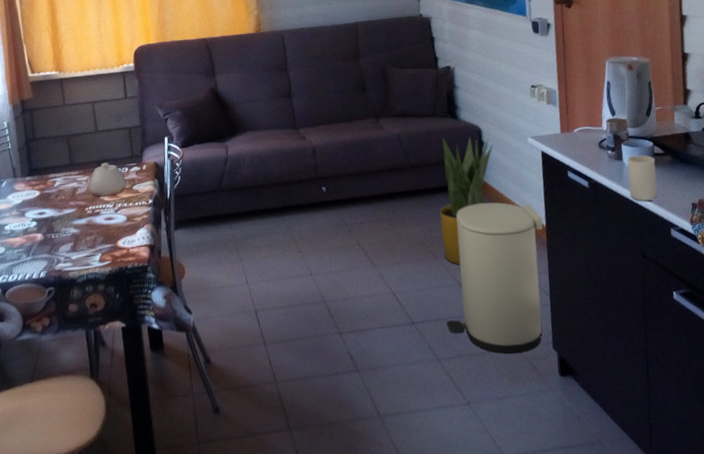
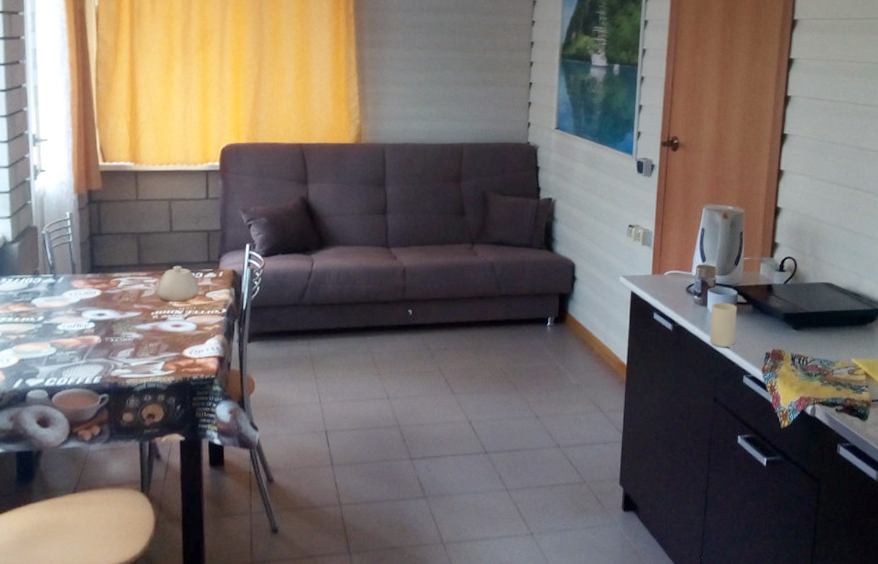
planter: present [440,136,493,265] -> none [524,270,585,398]
pedal bin: present [446,202,543,354] -> none [518,337,624,487]

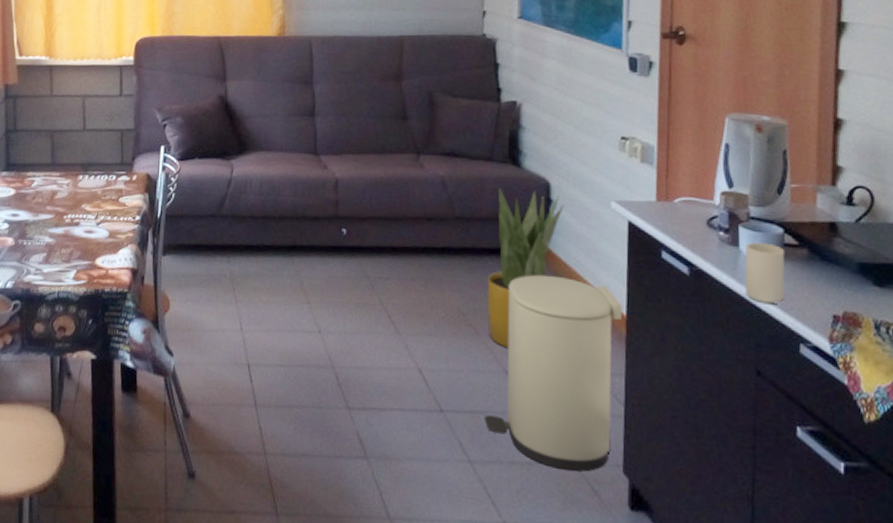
sugar bowl: present [156,265,200,302] -> none [68,166,113,206]
pedal bin: none [518,337,624,487] -> present [484,275,623,472]
planter: none [524,270,585,398] -> present [487,188,564,348]

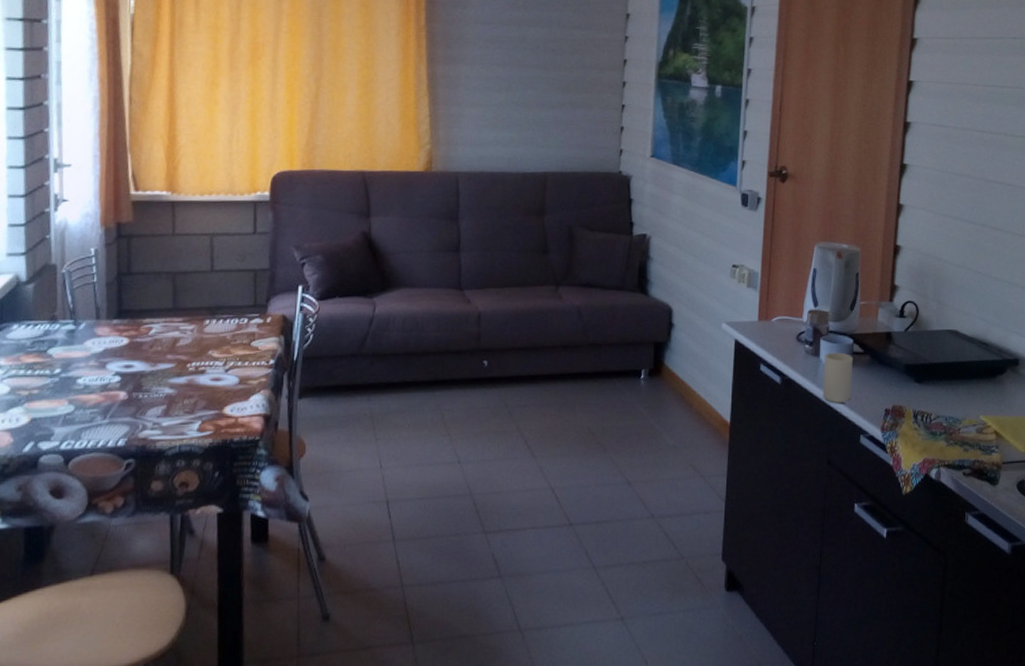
pedal bin: present [484,275,623,472] -> none [607,392,727,564]
planter: present [487,188,564,348] -> none [614,315,683,461]

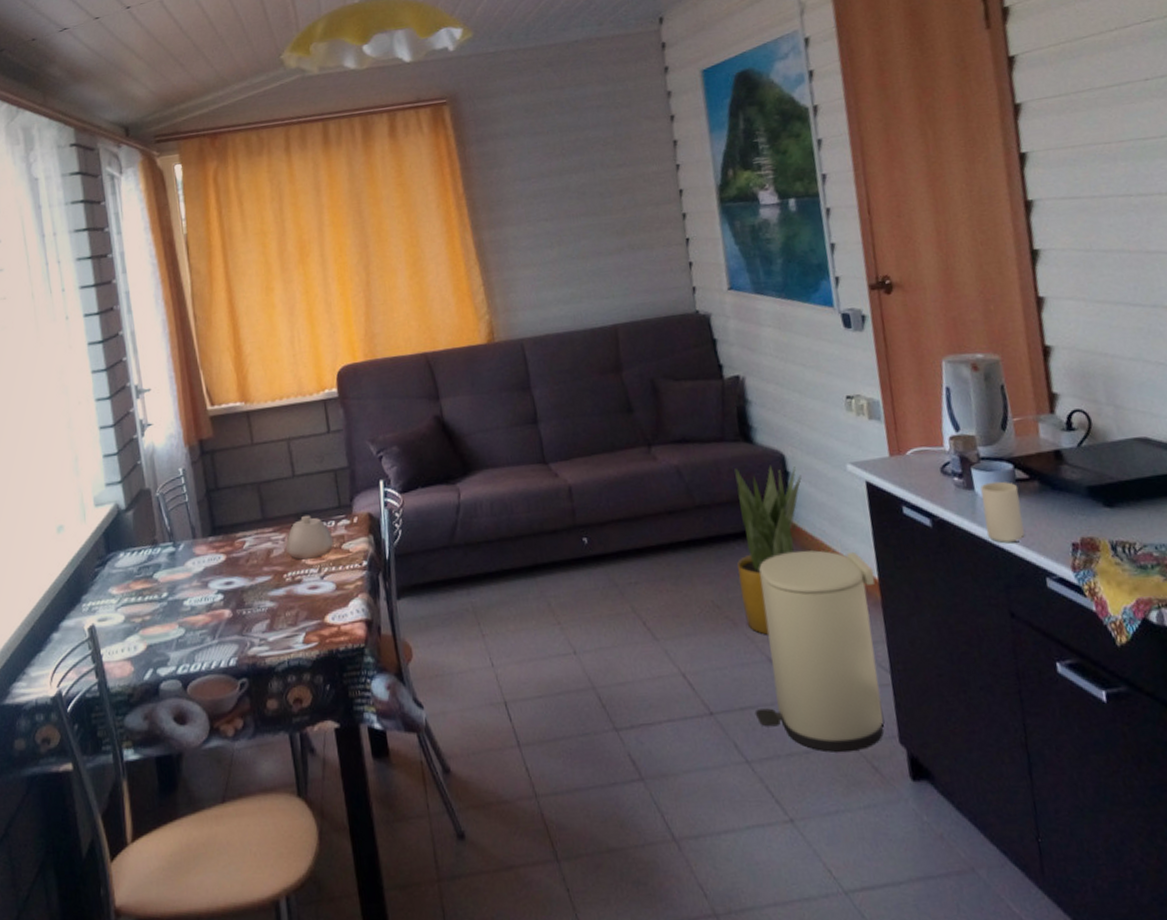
sugar bowl: none [193,309,244,352] -> present [285,515,334,560]
pedal bin: none [607,392,727,564] -> present [754,550,884,752]
planter: none [614,315,683,461] -> present [734,465,802,635]

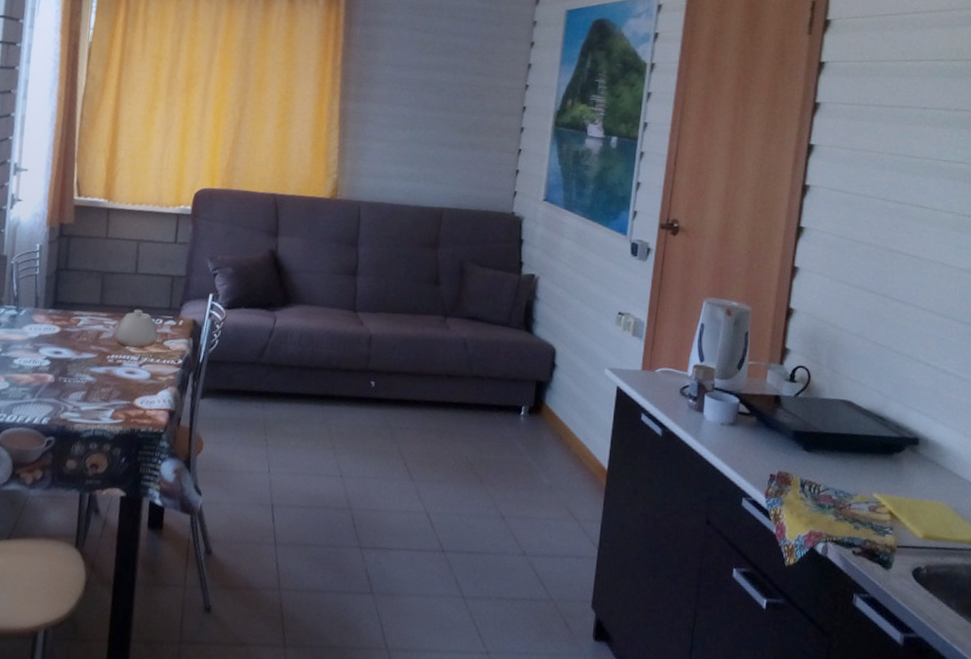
planter: present [734,465,802,635] -> none [490,351,565,496]
pedal bin: present [754,550,884,752] -> none [479,430,605,607]
cup: present [980,481,1025,543] -> none [704,409,739,463]

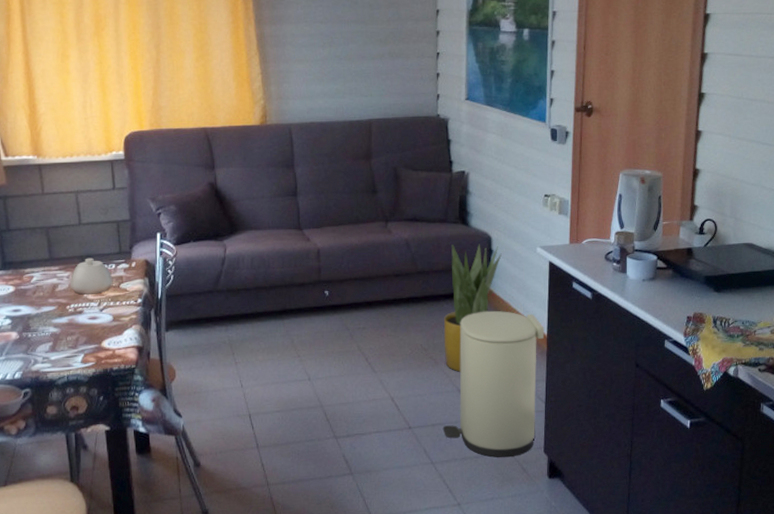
pedal bin: none [479,430,605,607] -> present [442,310,545,457]
planter: none [490,351,565,496] -> present [443,244,502,372]

